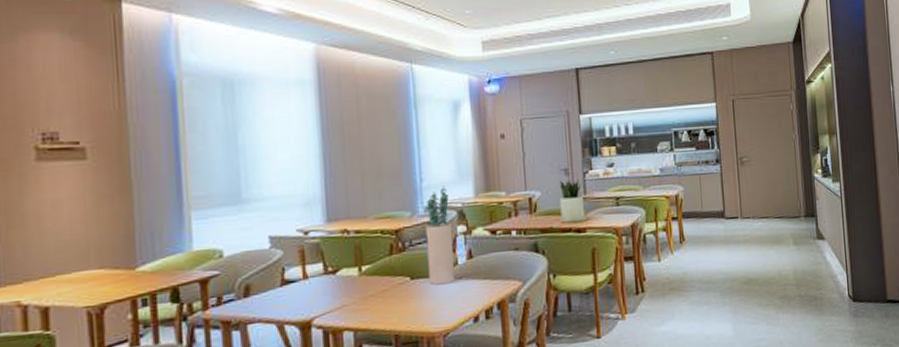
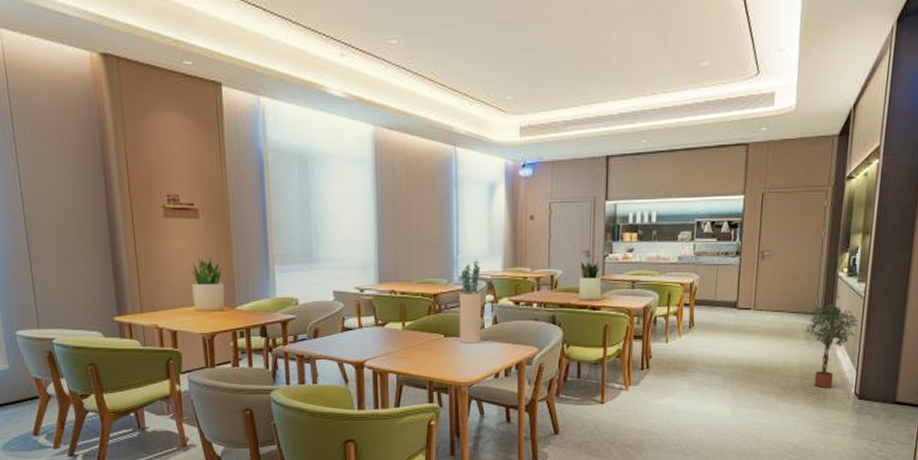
planter: none [73,205,121,280] -> present [191,257,225,313]
potted tree: none [793,207,840,295] -> present [806,305,859,389]

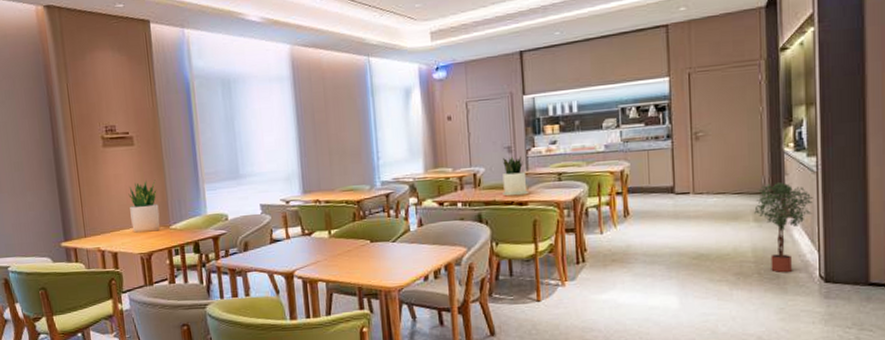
vase: present [459,259,482,344] -> none [382,163,408,248]

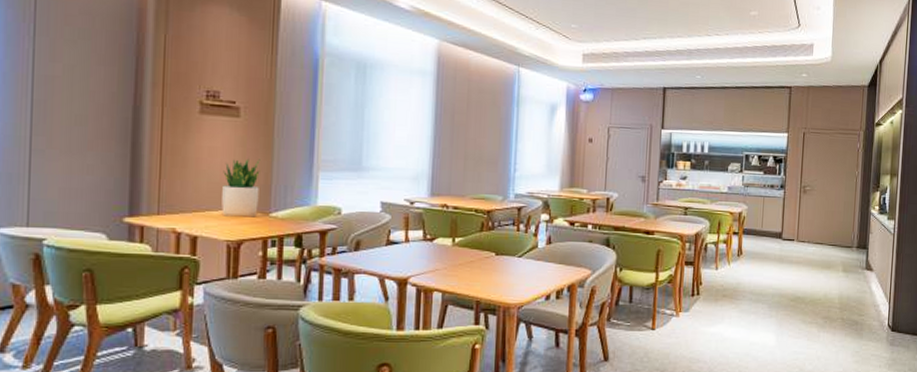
planter: present [501,156,529,197] -> none [630,185,656,225]
potted tree: present [754,182,814,273] -> none [843,239,890,320]

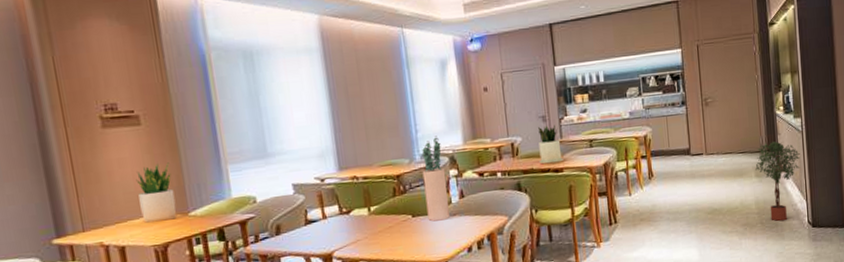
vase: none [511,177,537,264] -> present [422,135,450,222]
planter: none [630,185,656,225] -> present [538,124,564,165]
potted tree: none [843,239,890,320] -> present [755,141,801,222]

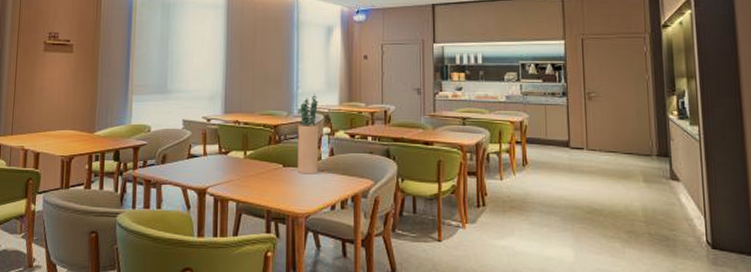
planter: present [136,162,177,224] -> none [58,86,88,137]
planter: present [538,124,564,165] -> none [409,98,435,136]
potted tree: present [755,141,801,222] -> none [643,147,698,236]

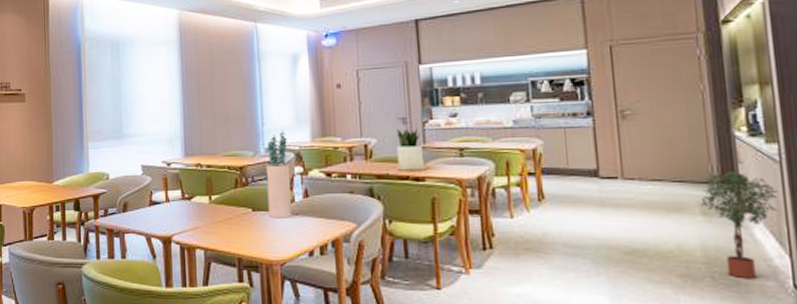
planter: none [409,98,435,136] -> present [395,128,426,171]
potted tree: none [643,147,698,236] -> present [701,171,779,280]

